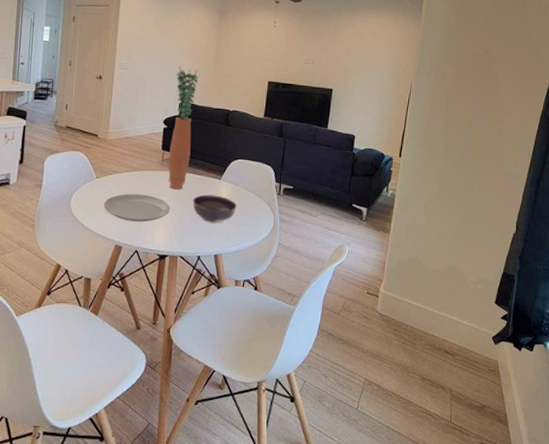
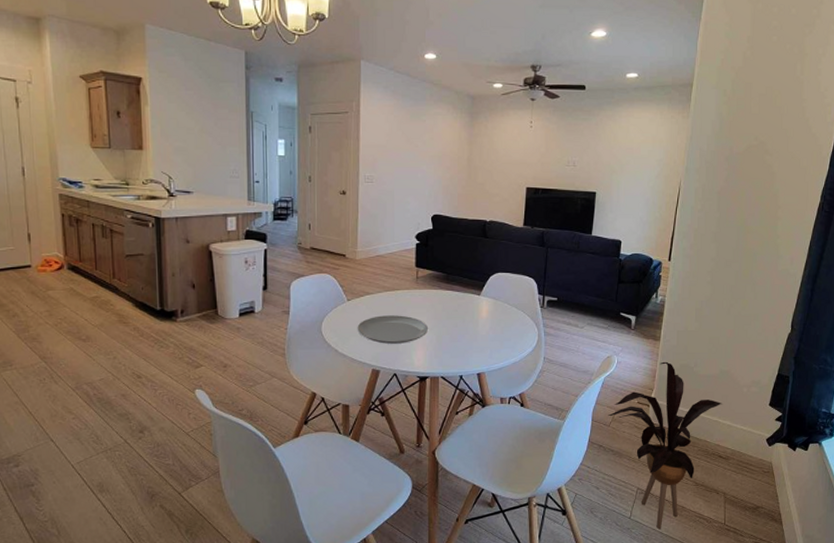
vase: present [168,66,199,190] -> none [424,176,451,308]
bowl: present [192,194,236,223] -> none [451,311,498,341]
house plant: none [338,254,449,423] -> present [608,361,722,530]

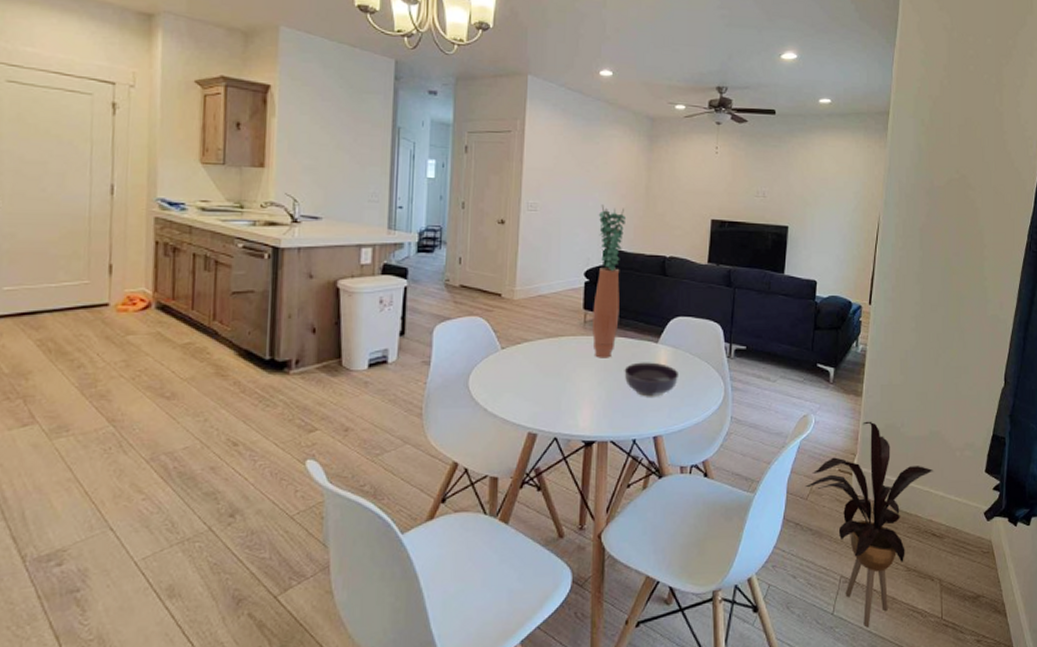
plate: present [357,315,429,344] -> none [512,366,597,401]
vase: none [424,176,451,308] -> present [592,204,627,358]
bowl: none [451,311,498,341] -> present [624,362,678,397]

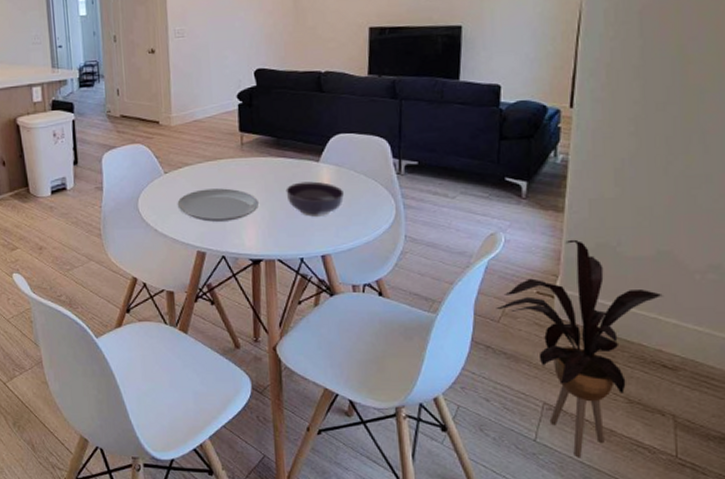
plate: none [512,366,597,401] -> present [177,188,260,222]
vase: present [592,204,627,358] -> none [245,23,277,179]

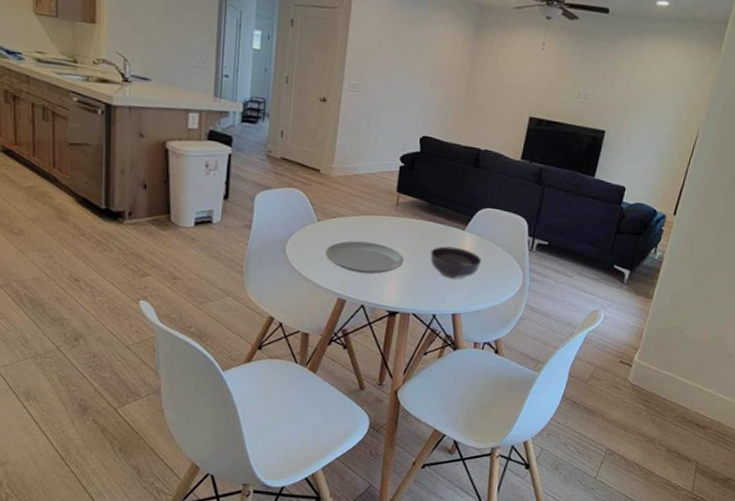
house plant: present [496,239,663,458] -> none [586,321,708,493]

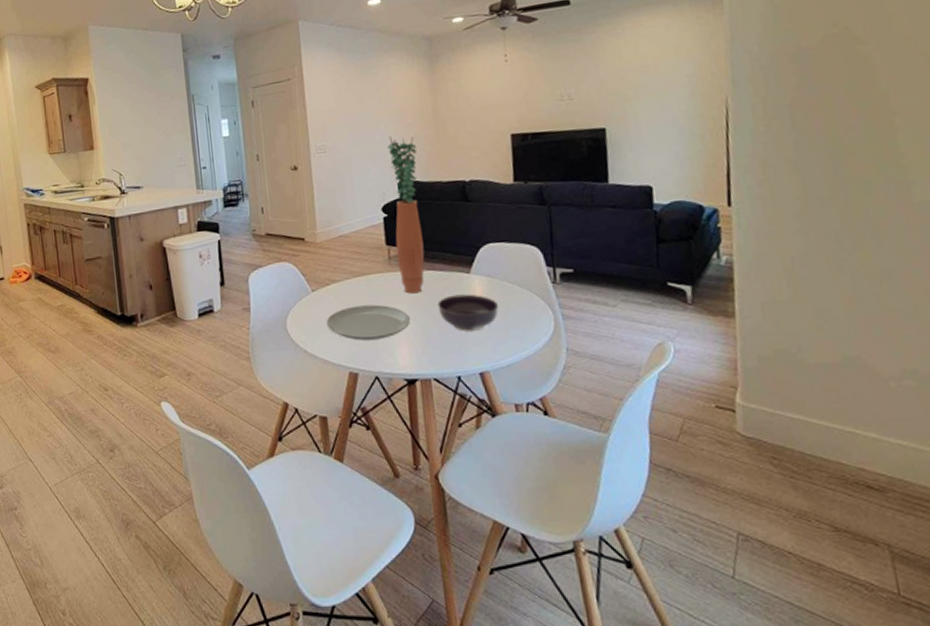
vase: none [402,91,446,240] -> present [387,136,425,294]

